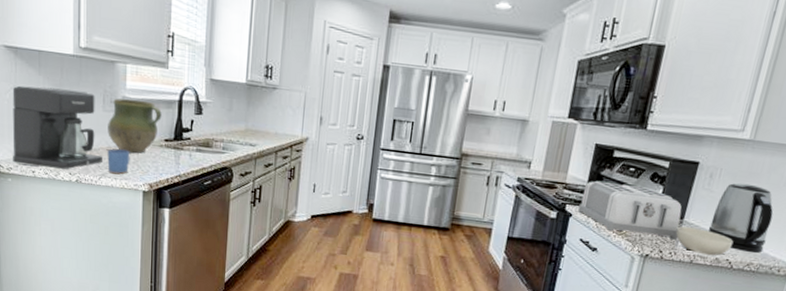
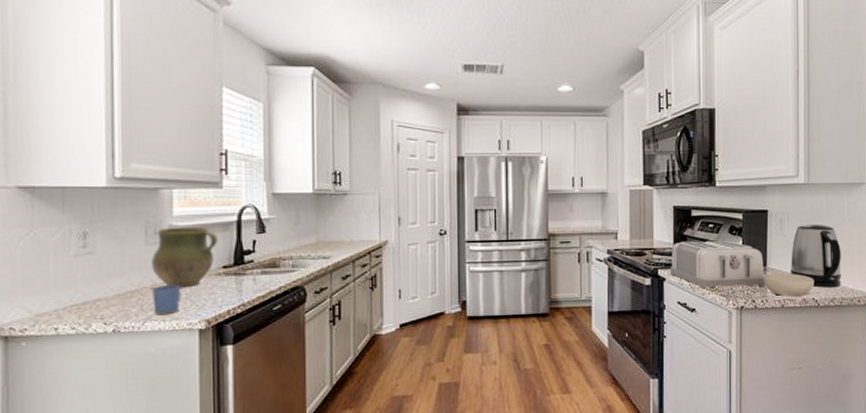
coffee maker: present [12,85,104,170] -> none [26,226,148,322]

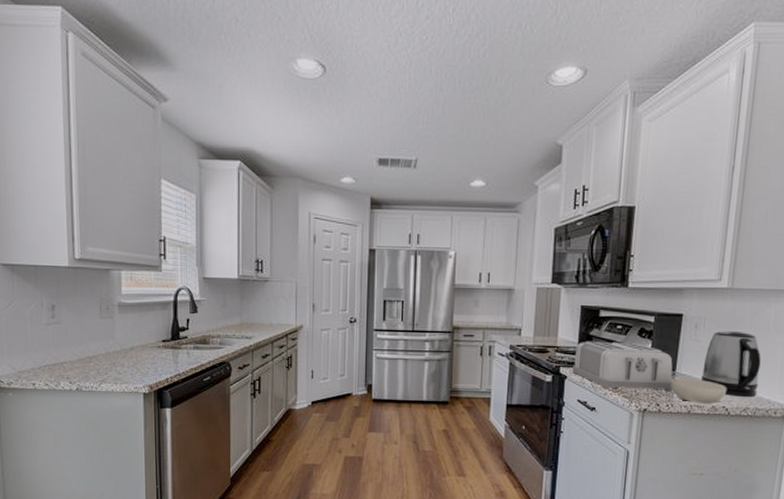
ceramic jug: present [152,227,218,288] -> none [105,305,158,357]
mug: present [152,285,181,315] -> none [106,354,129,379]

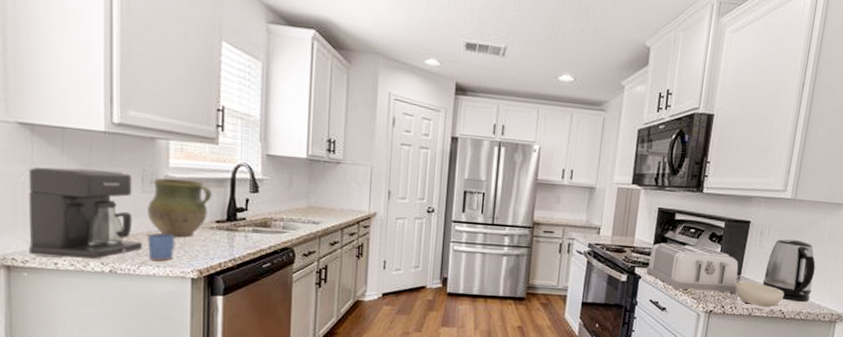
coffee maker: none [10,300,103,379] -> present [28,166,143,259]
ceramic jug: none [105,305,158,357] -> present [148,178,212,238]
mug: none [106,354,129,379] -> present [148,233,175,261]

